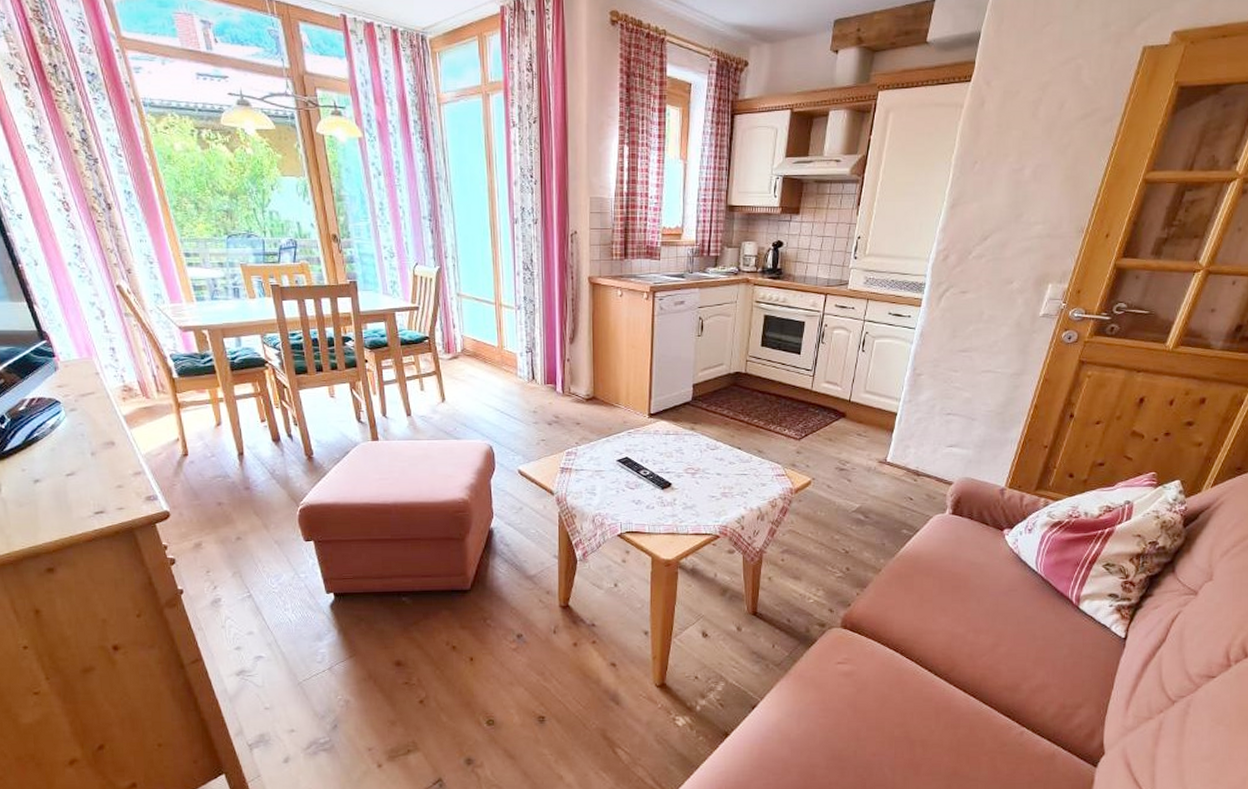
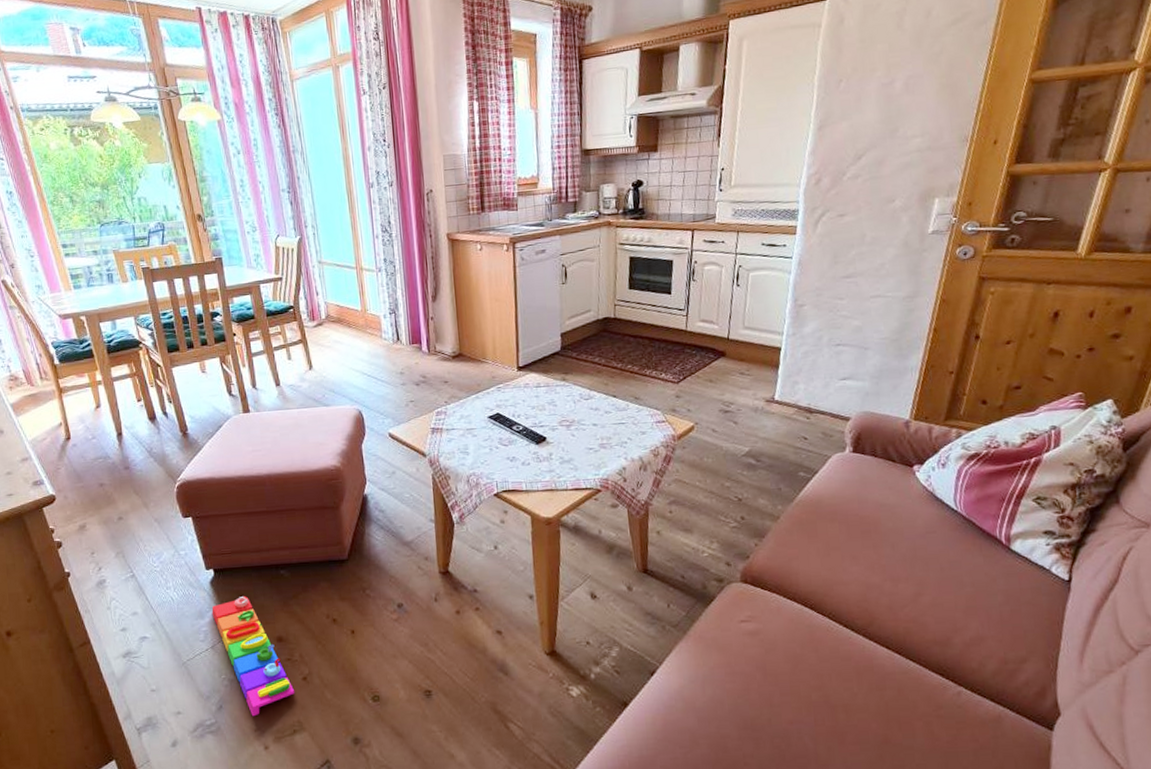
knob puzzle: none [330,620,411,736] -> present [211,595,295,717]

